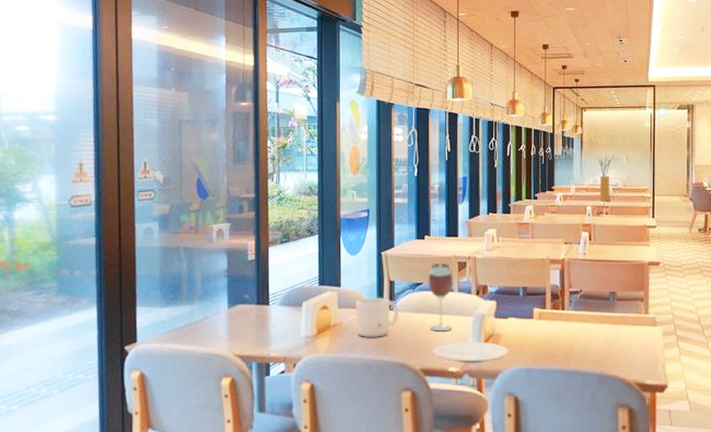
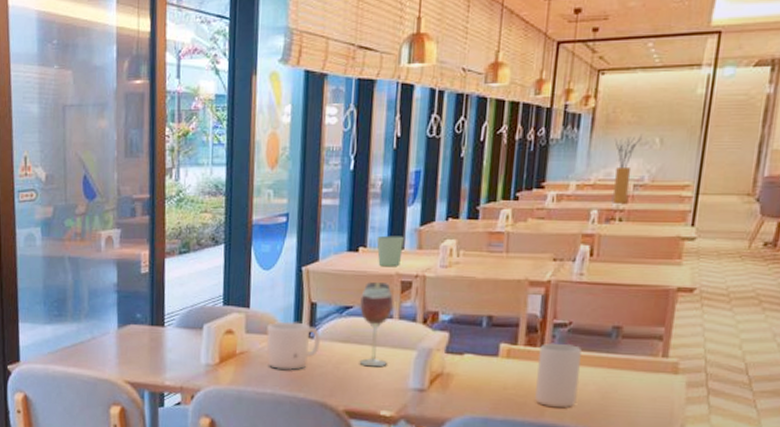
plate: present [432,341,509,363] -> none [360,380,461,407]
dixie cup: none [438,226,458,251] -> present [376,235,404,267]
cup: none [561,307,592,357] -> present [534,344,582,408]

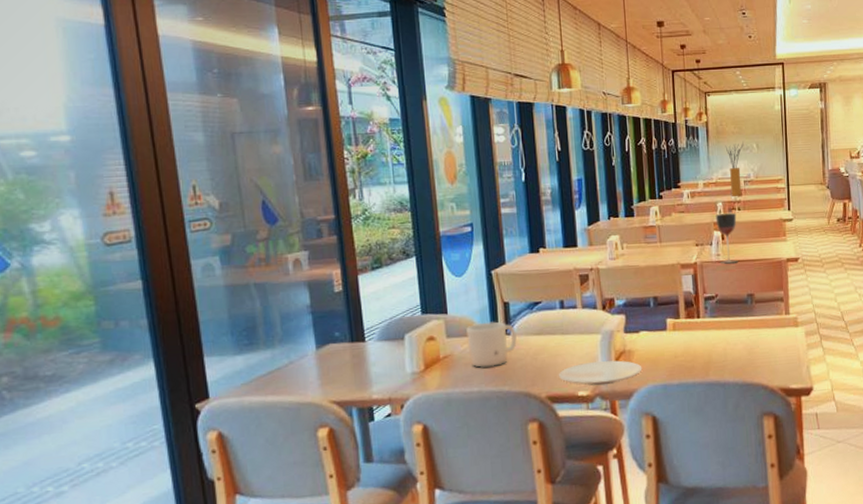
wineglass: present [359,282,393,367] -> none [547,278,578,354]
plate: none [360,380,461,407] -> present [558,360,643,385]
dixie cup: present [376,235,404,267] -> none [553,235,577,264]
cup: present [534,344,582,408] -> none [696,313,731,367]
wineglass: none [582,224,616,287] -> present [715,213,738,264]

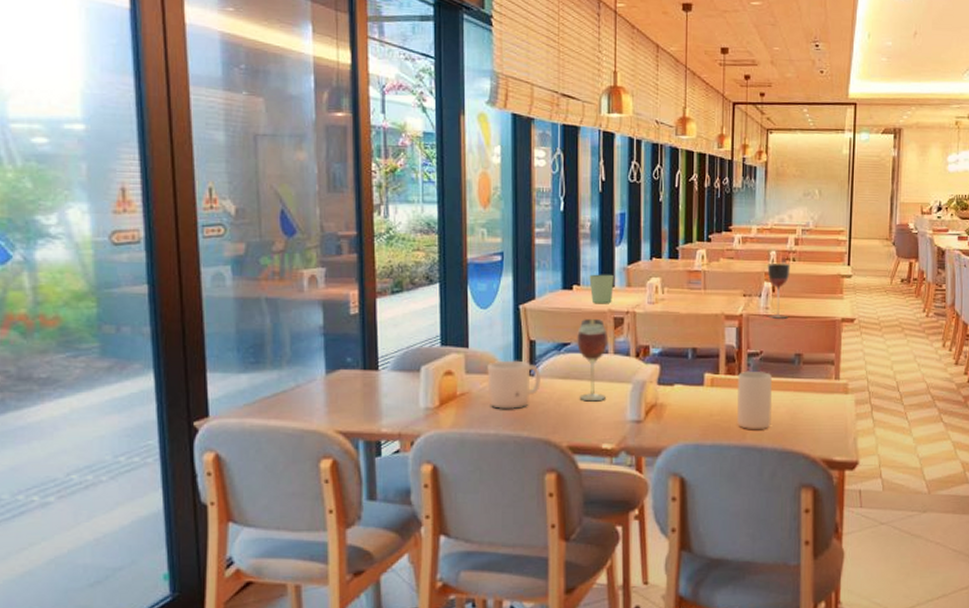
wineglass: none [547,278,578,354] -> present [577,319,608,402]
dixie cup: none [553,235,577,264] -> present [589,274,614,304]
plate: present [558,360,643,385] -> none [582,412,674,438]
cup: none [696,313,731,367] -> present [736,372,773,430]
vase: present [725,142,744,198] -> none [784,187,805,247]

